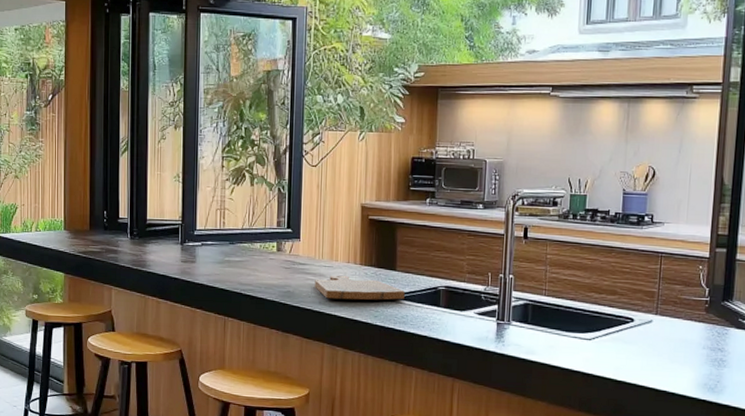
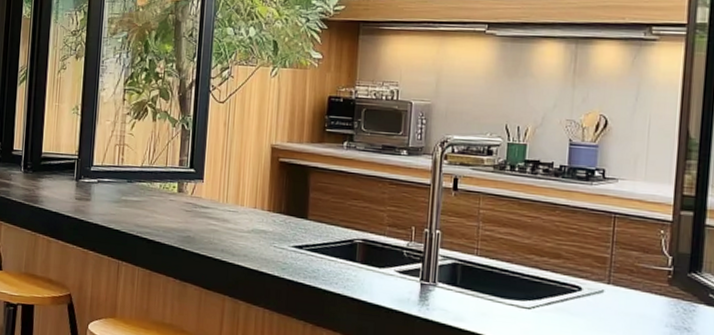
cutting board: present [315,275,405,300] -> none [217,220,317,252]

